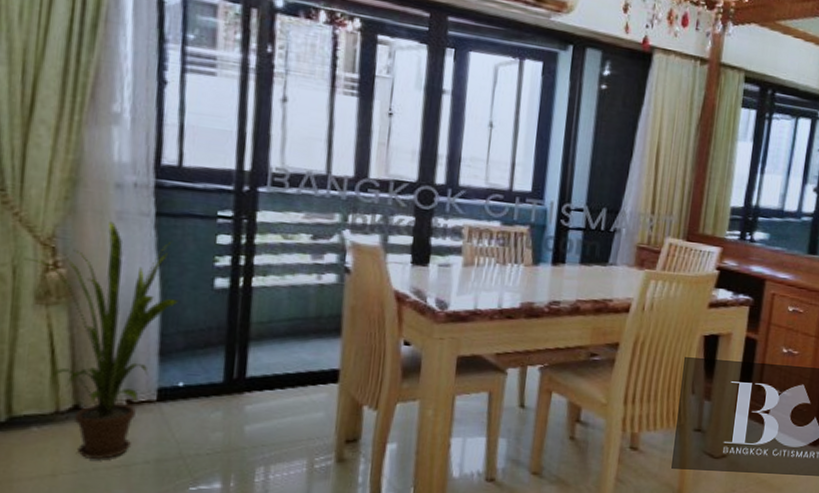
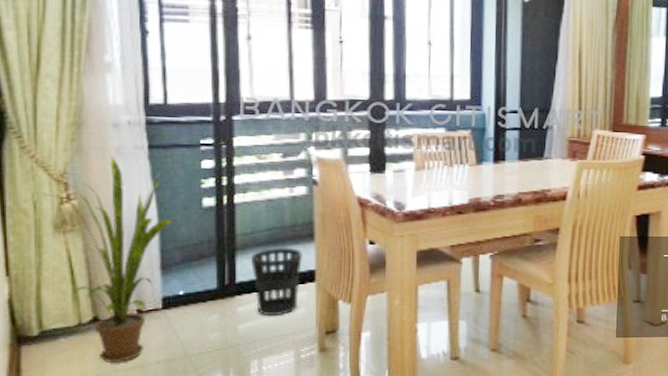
wastebasket: none [265,341,327,419] -> present [251,248,304,316]

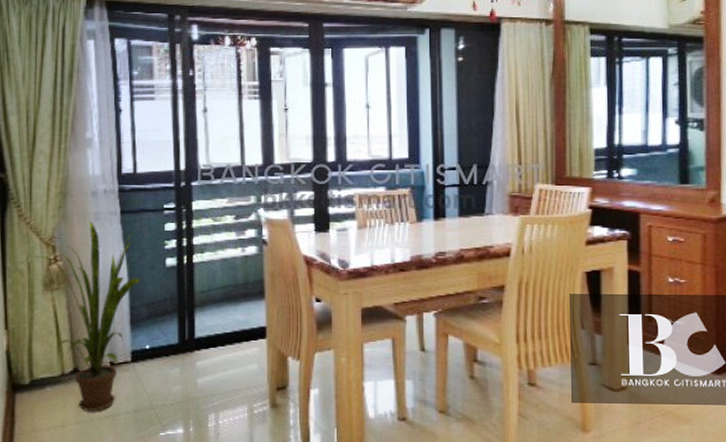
wastebasket: present [251,248,304,316] -> none [208,305,255,371]

